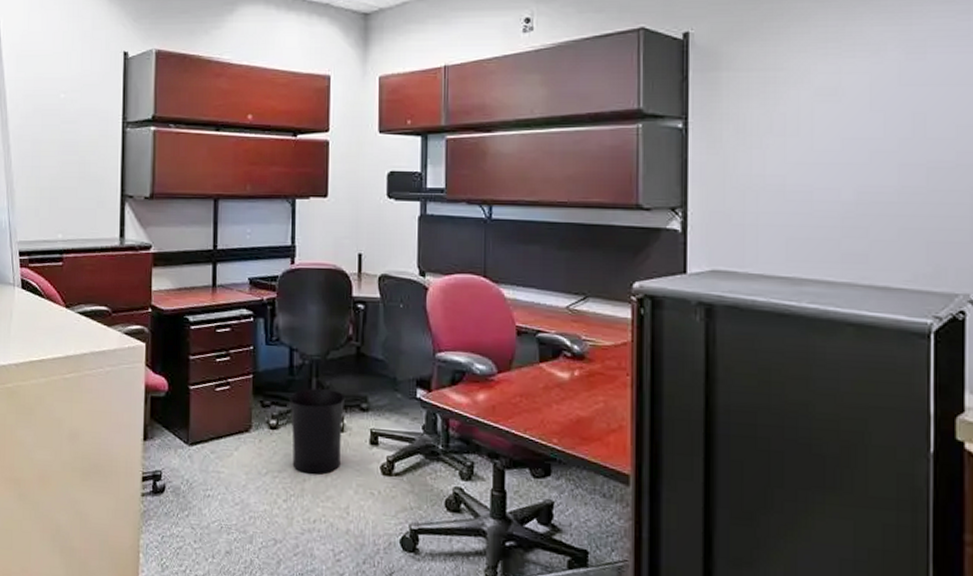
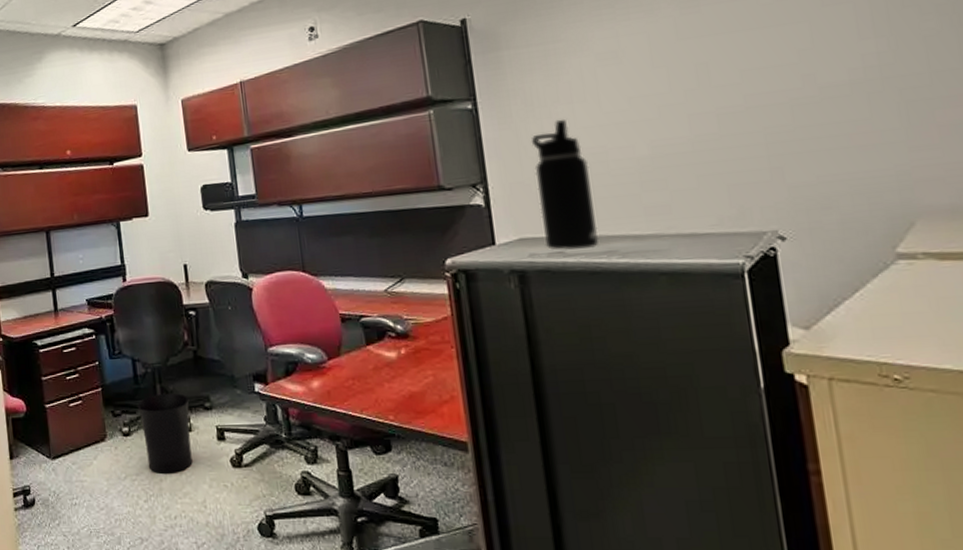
water bottle: none [736,151,793,289] -> present [531,119,599,250]

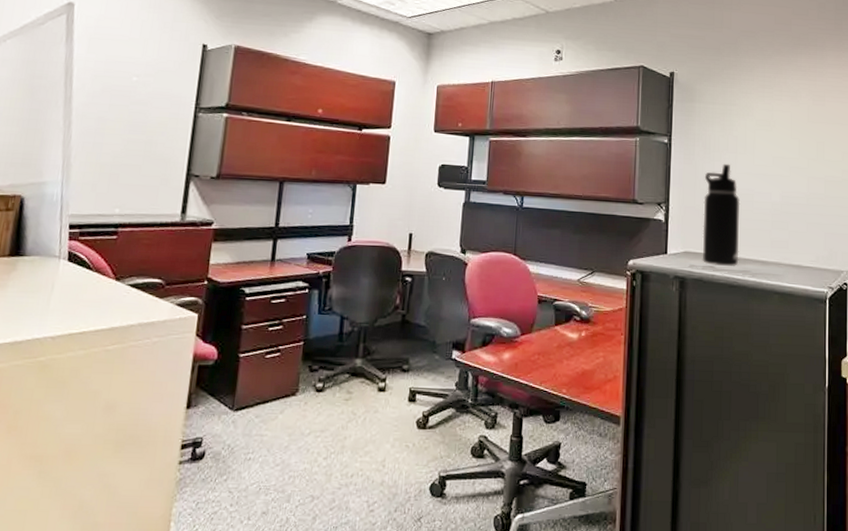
waste bin: present [137,393,193,473] -> none [335,352,389,432]

